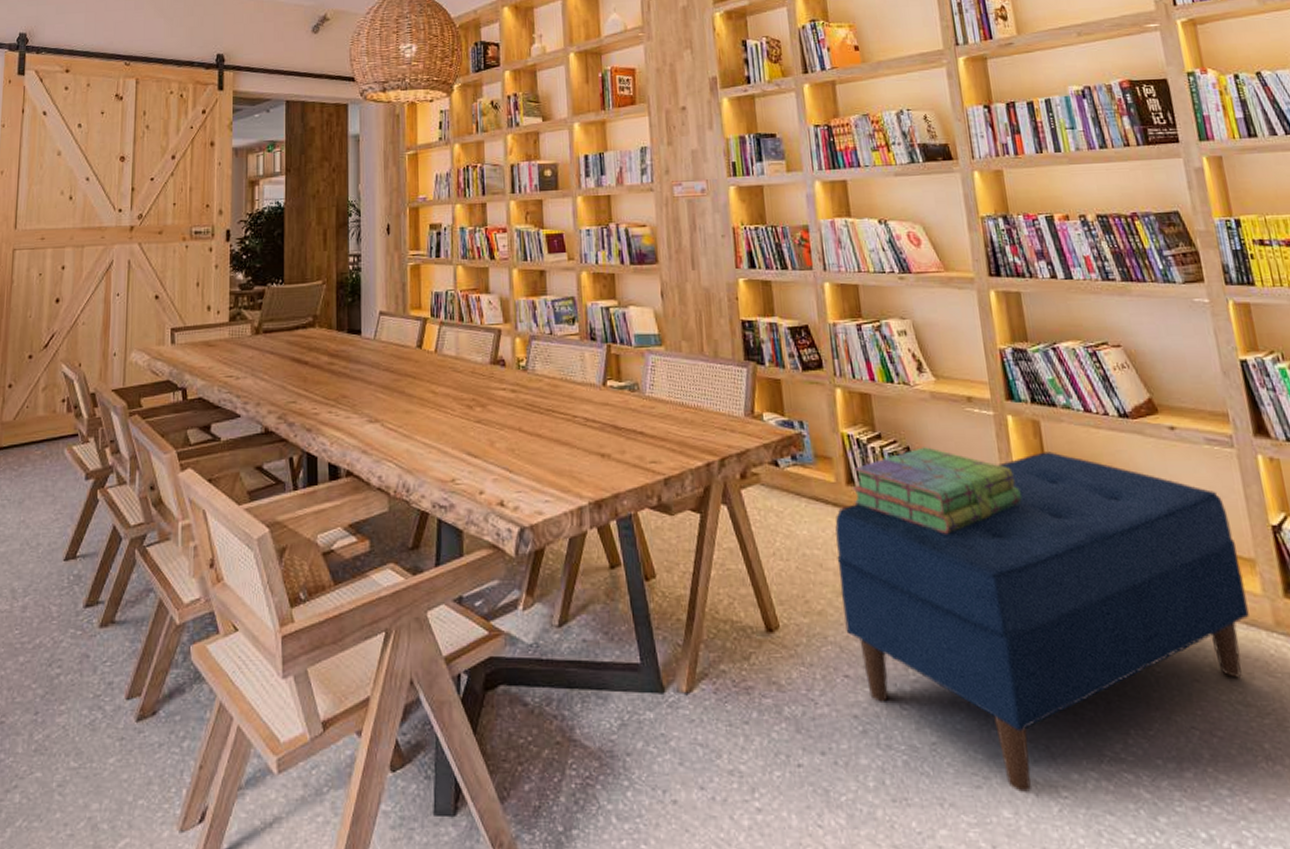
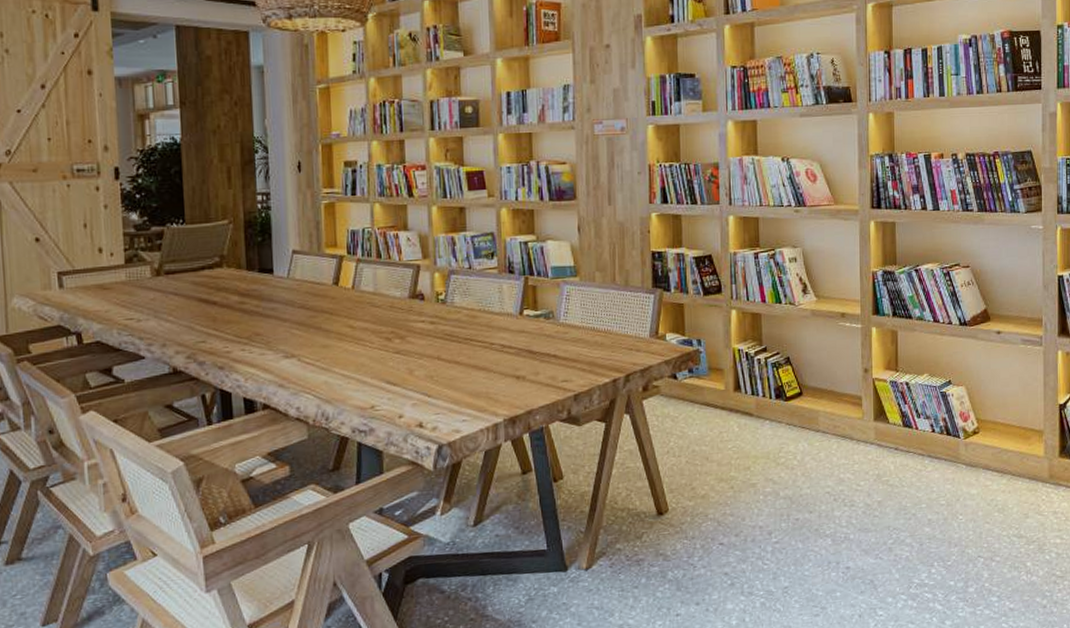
bench: present [835,451,1250,792] -> none [721,355,1032,615]
stack of books: present [852,447,1022,534] -> none [739,356,875,427]

